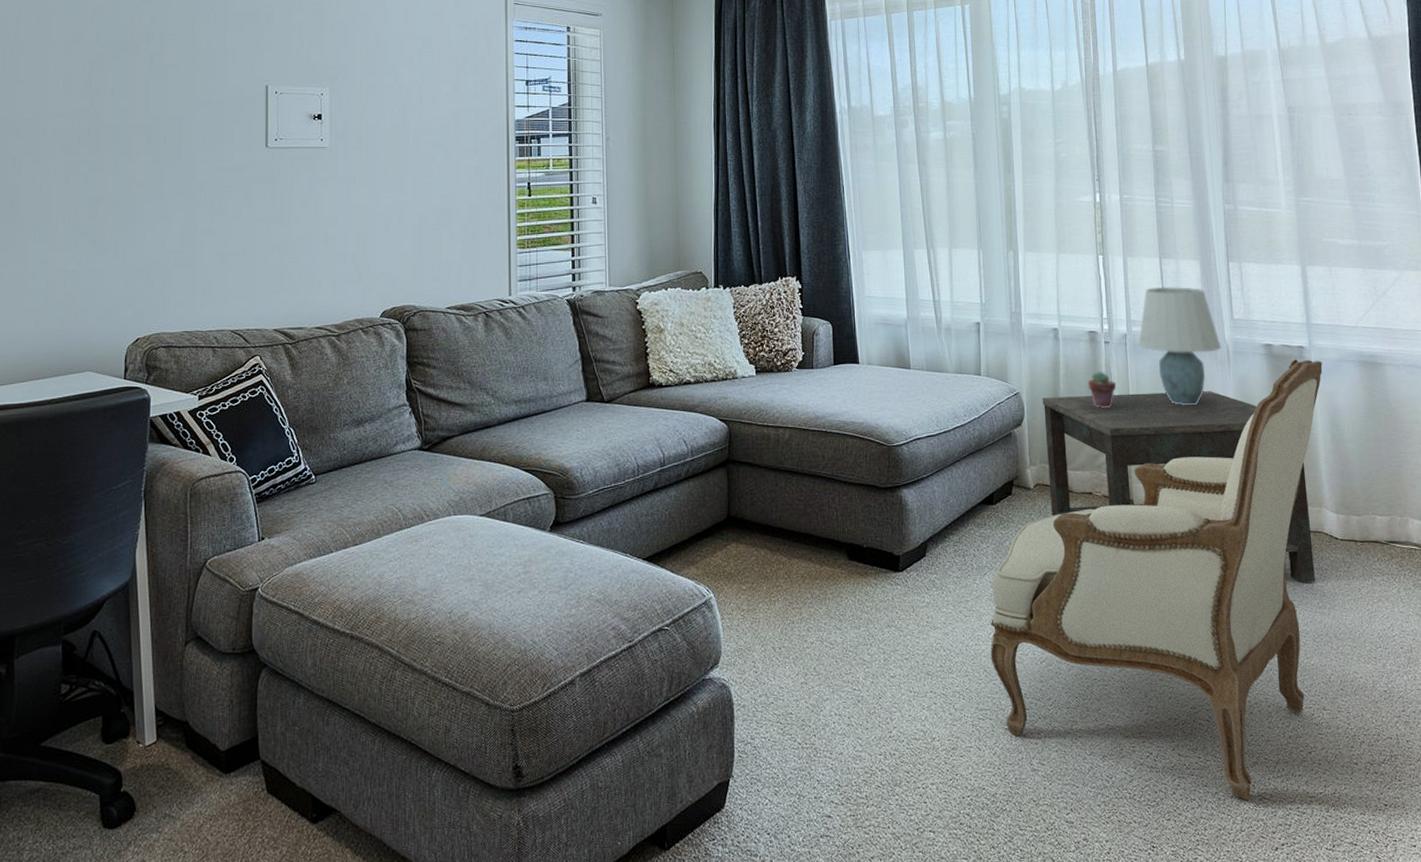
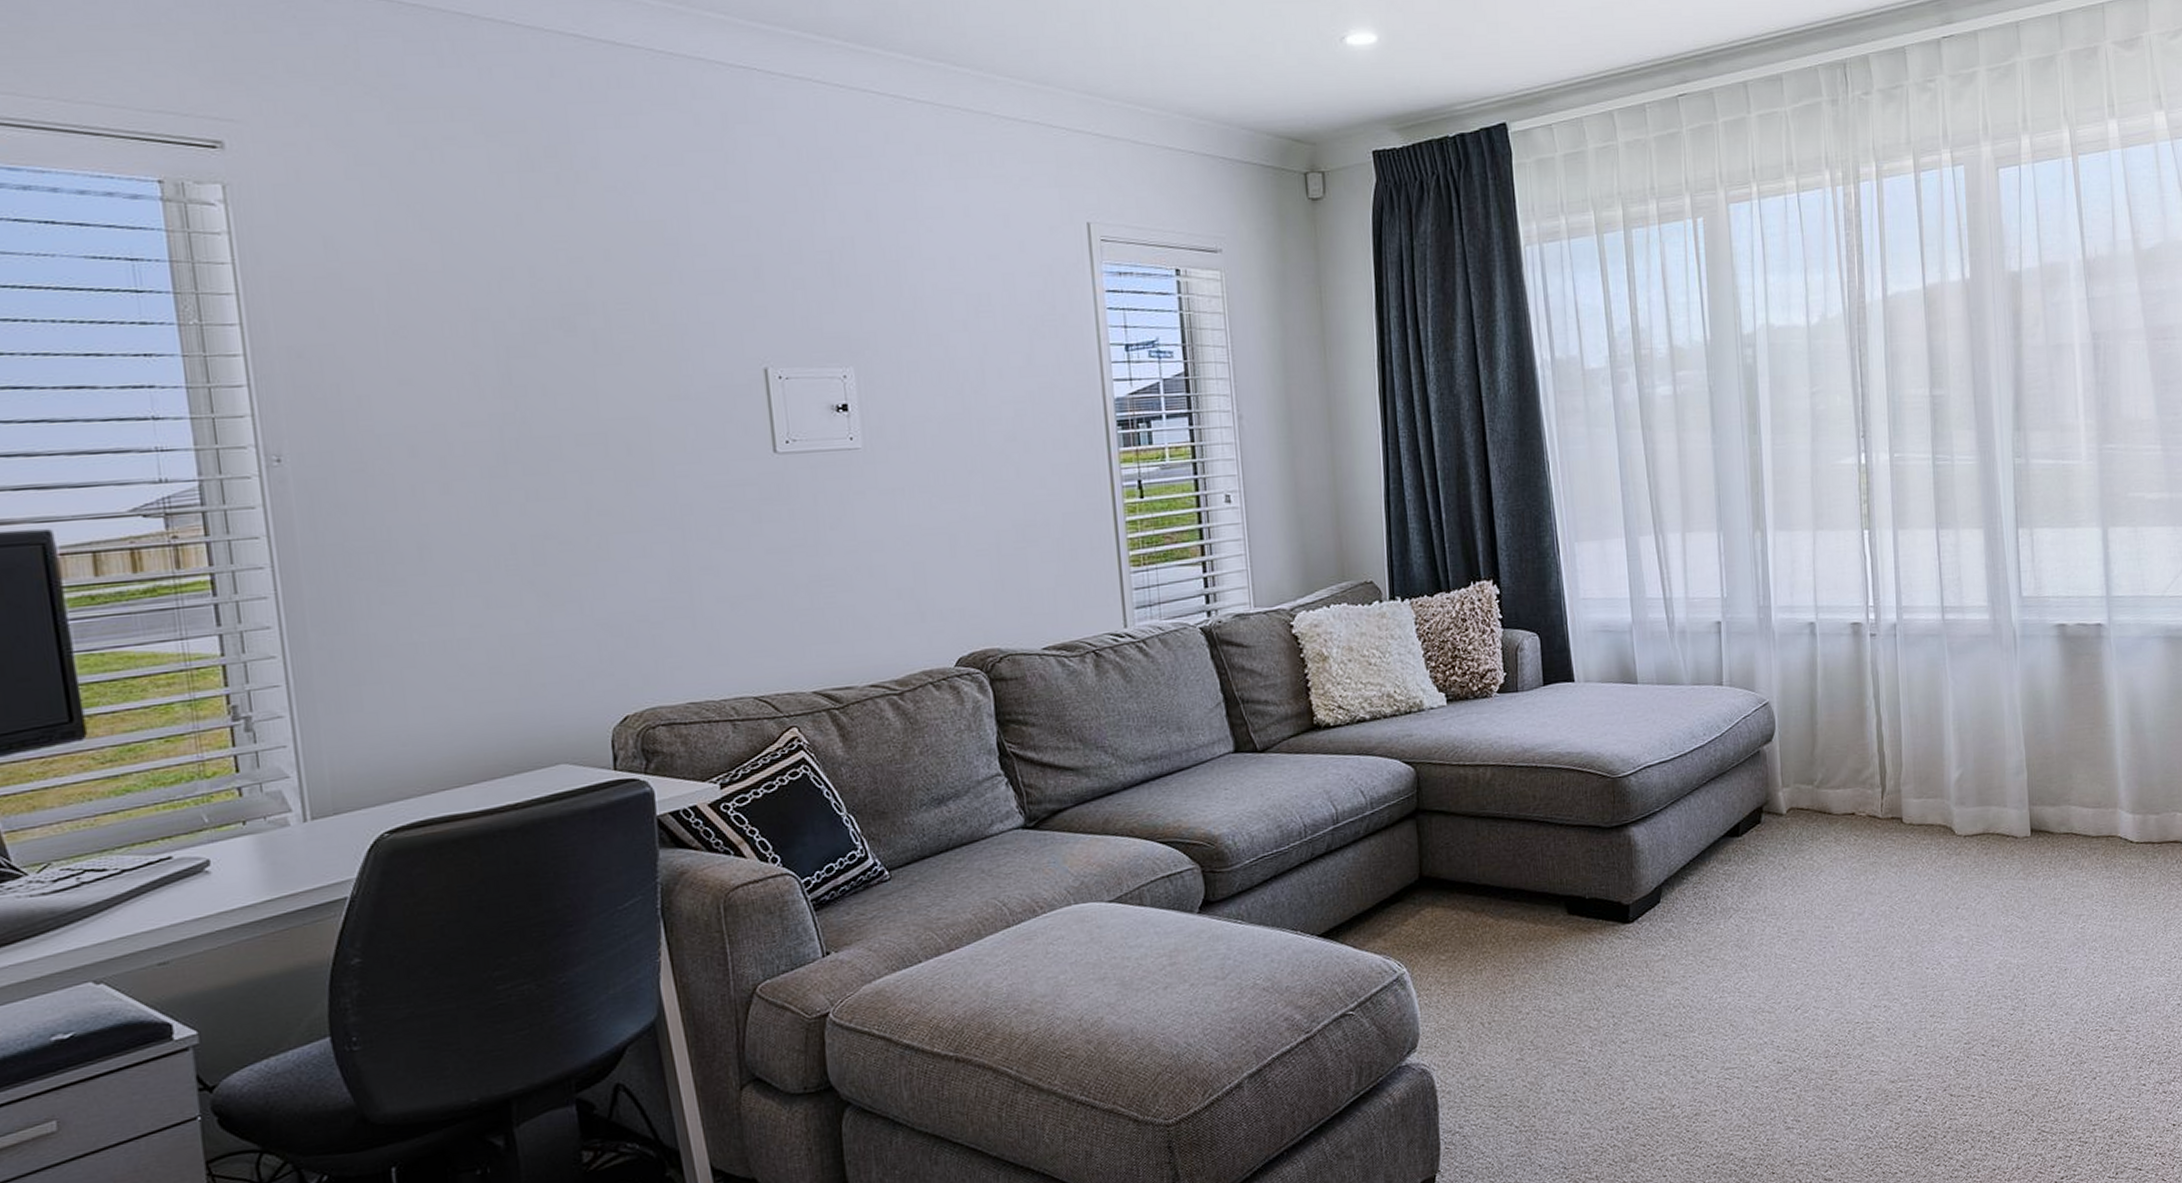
armchair: present [990,359,1323,801] -> none [1737,639,2123,1137]
side table: present [1042,391,1315,583] -> none [1796,684,2107,895]
potted succulent: present [1087,371,1117,408] -> none [1850,669,1885,713]
table lamp: present [1139,286,1222,405] -> none [1910,562,2007,703]

